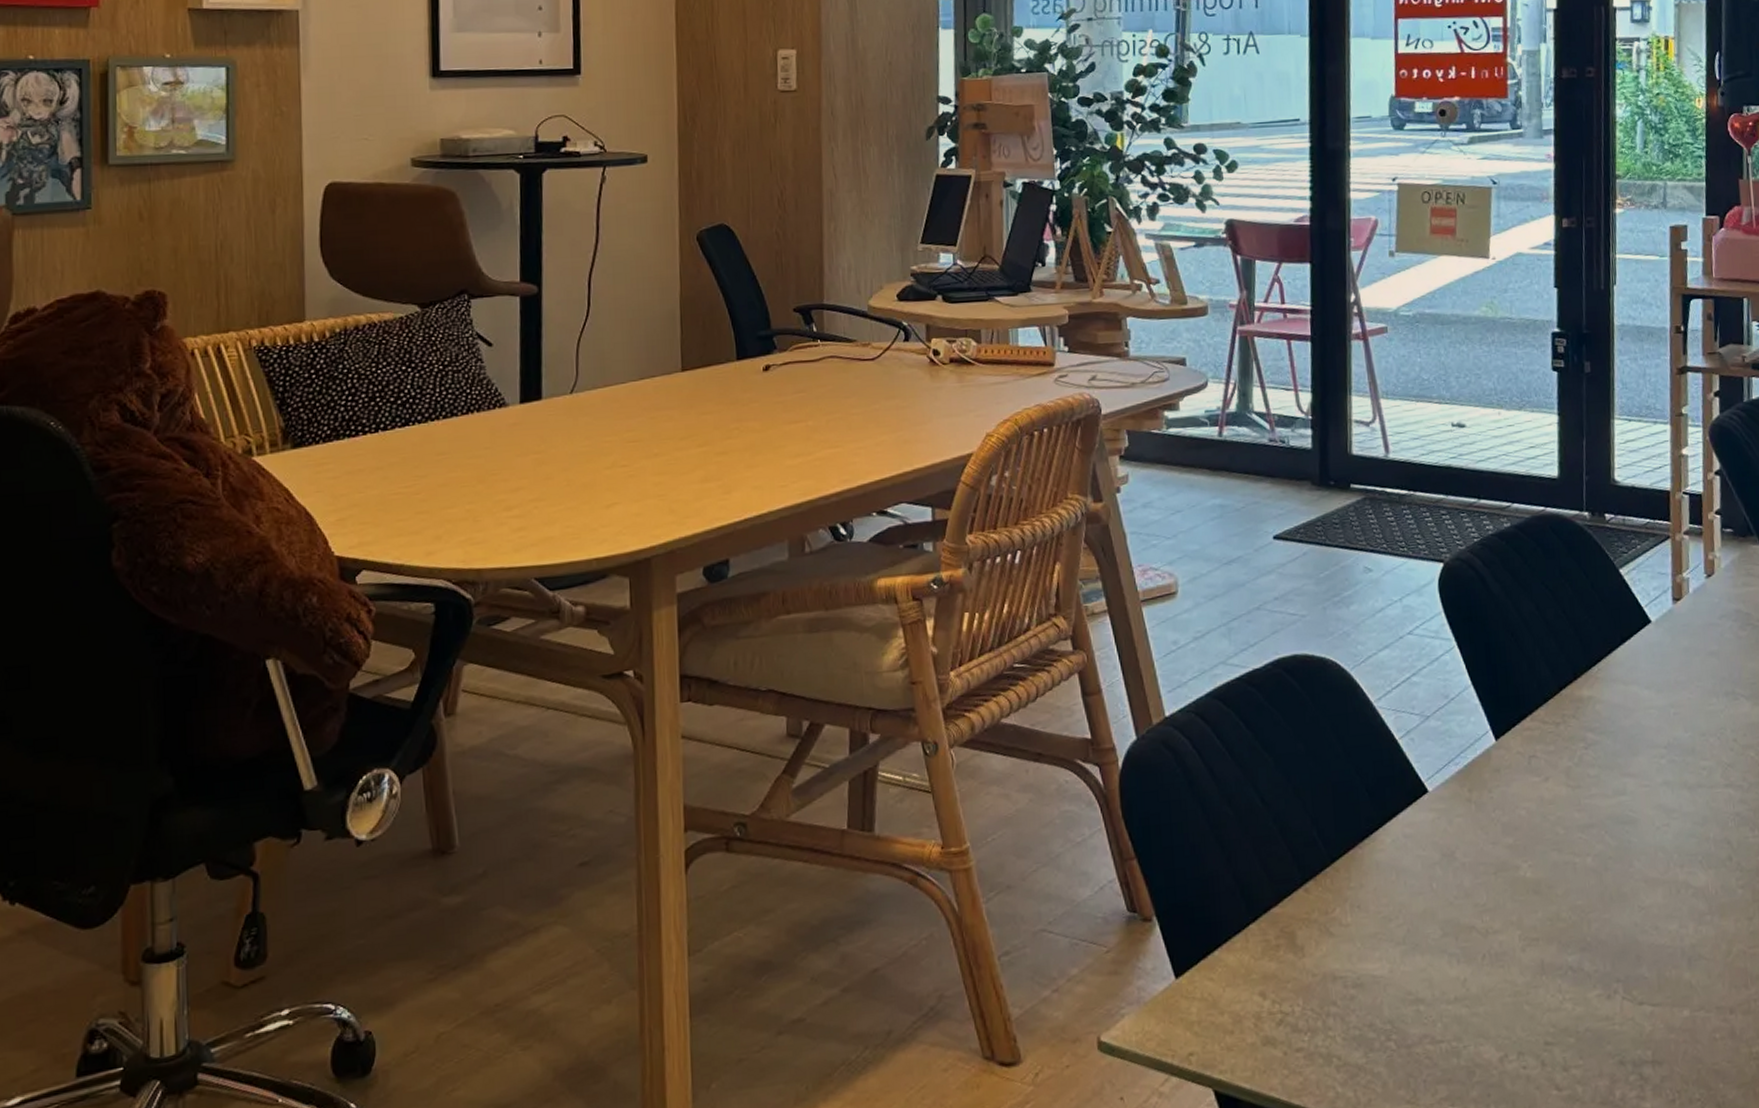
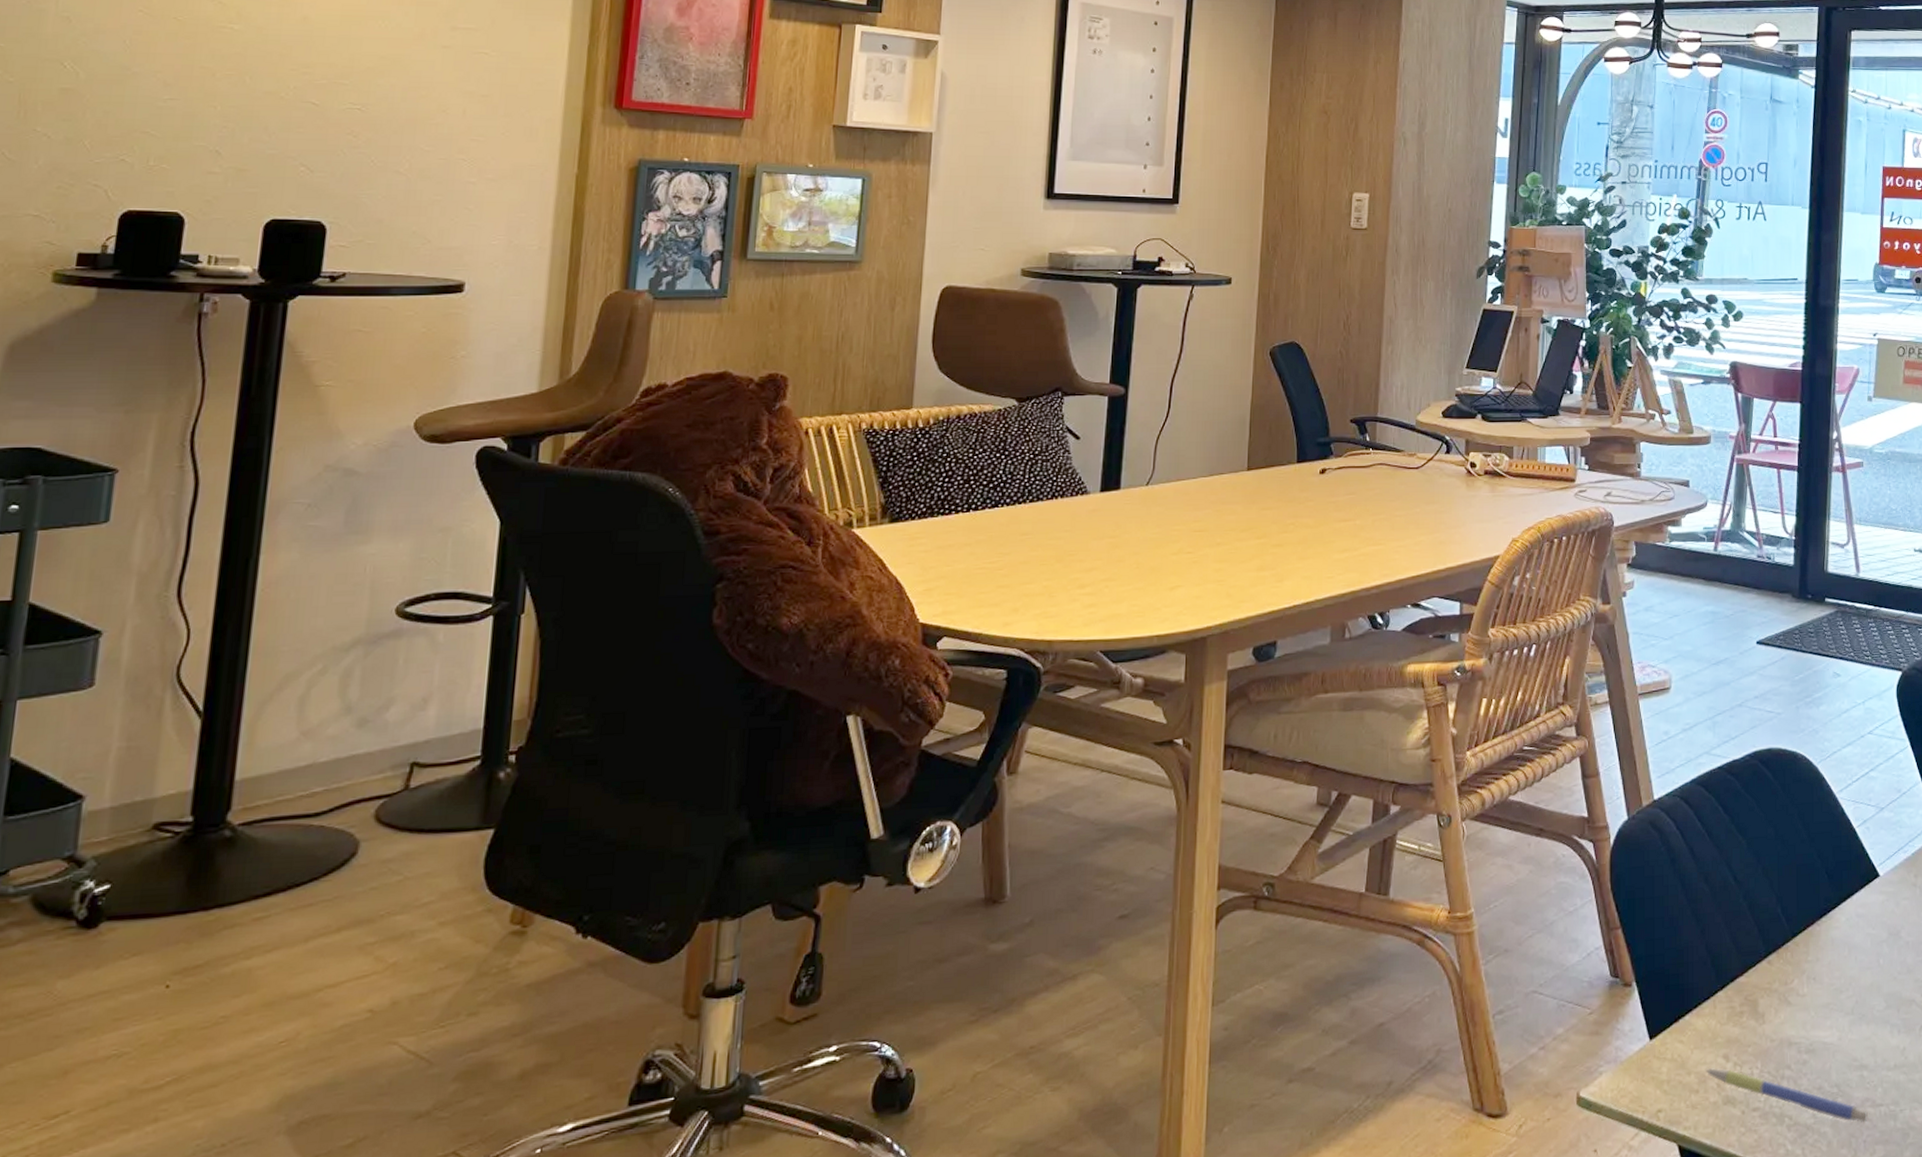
pen: none [1240,1006,1427,1062] -> present [1705,1068,1868,1123]

